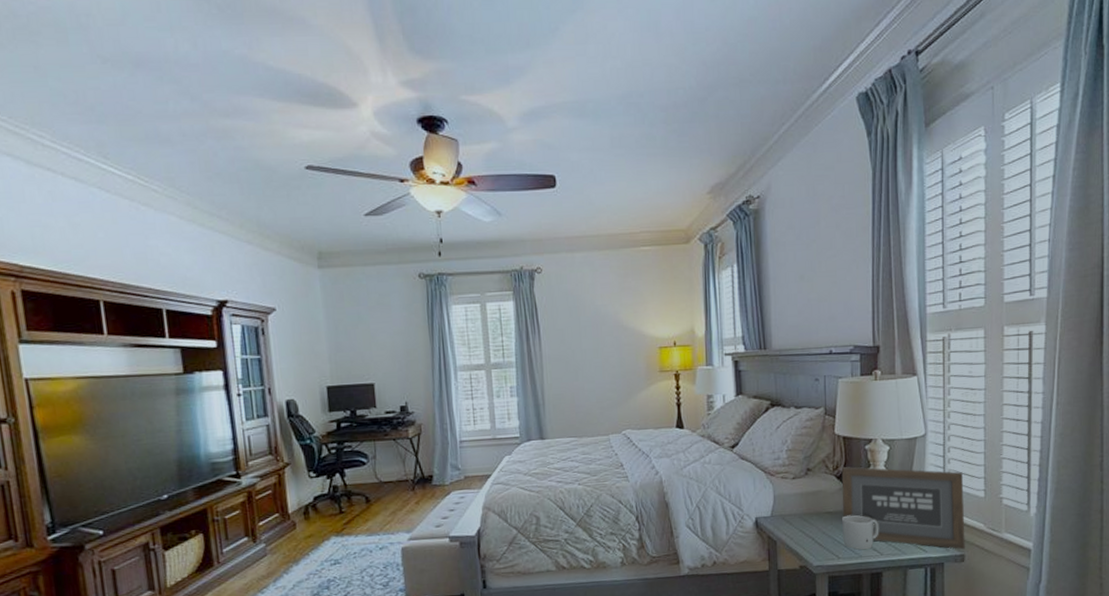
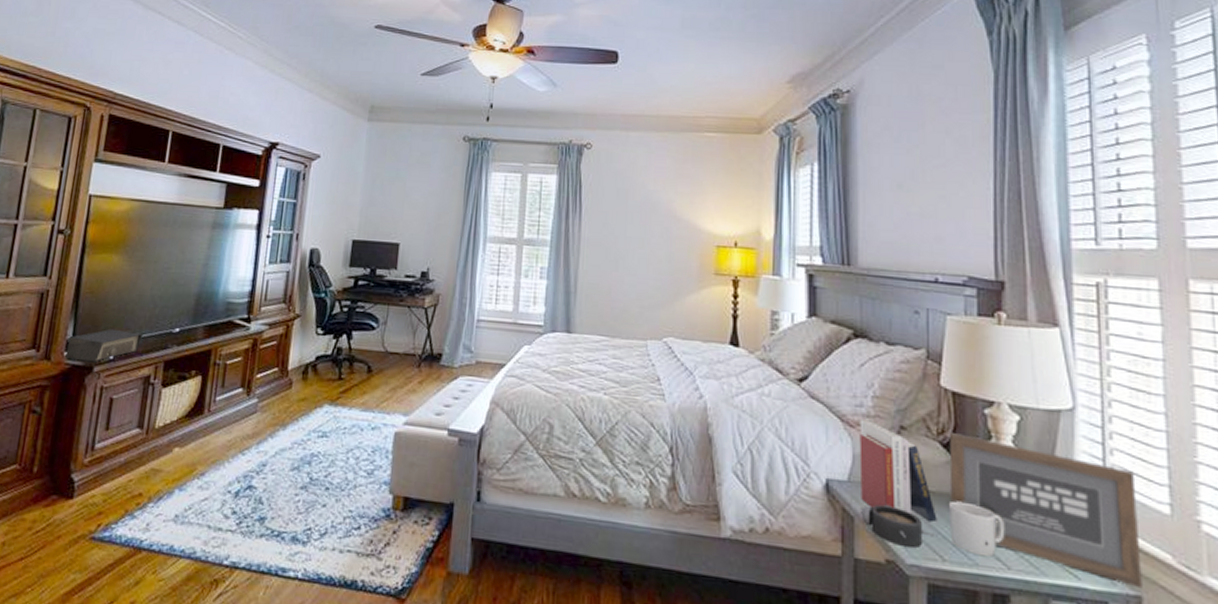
speaker: none [48,505,130,542] -> present [65,328,143,363]
books: none [778,468,834,534] -> present [859,419,937,523]
alarm clock: none [781,527,832,555] -> present [861,504,934,548]

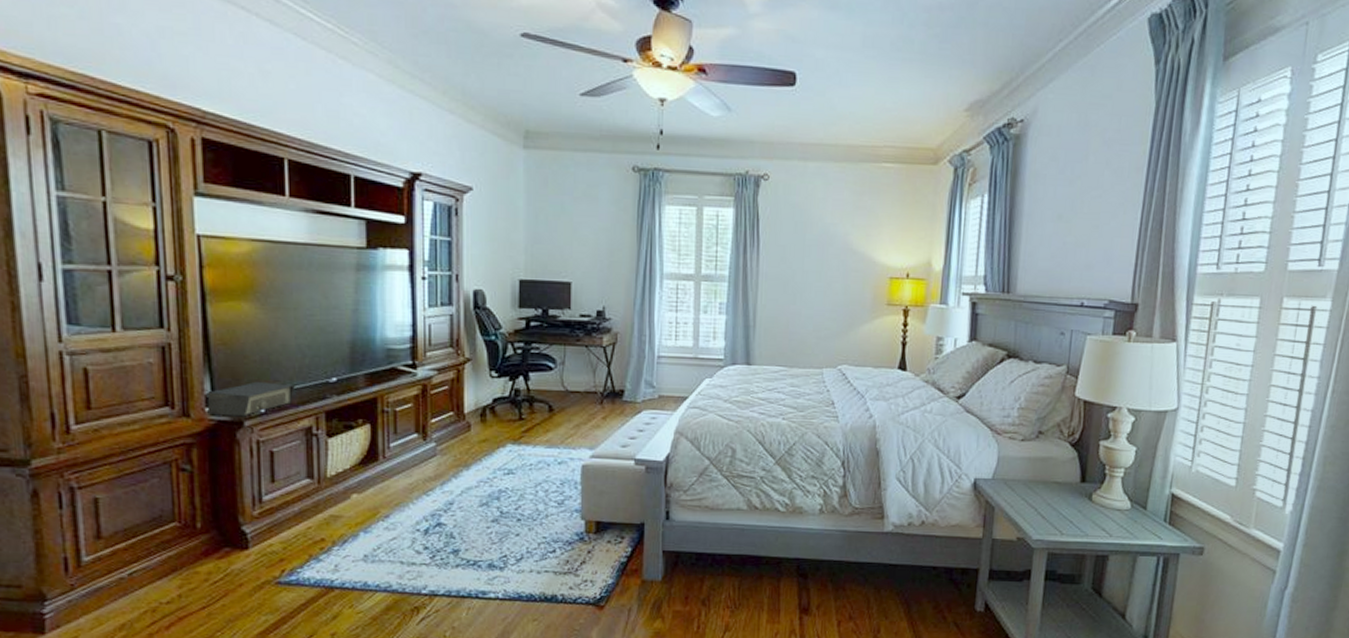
books: present [859,419,937,523] -> none [1001,428,1061,506]
alarm clock: present [861,504,934,548] -> none [1000,495,1057,526]
mug: present [948,500,1005,558] -> none [1069,488,1112,529]
picture frame: present [949,433,1143,589] -> none [1072,434,1214,542]

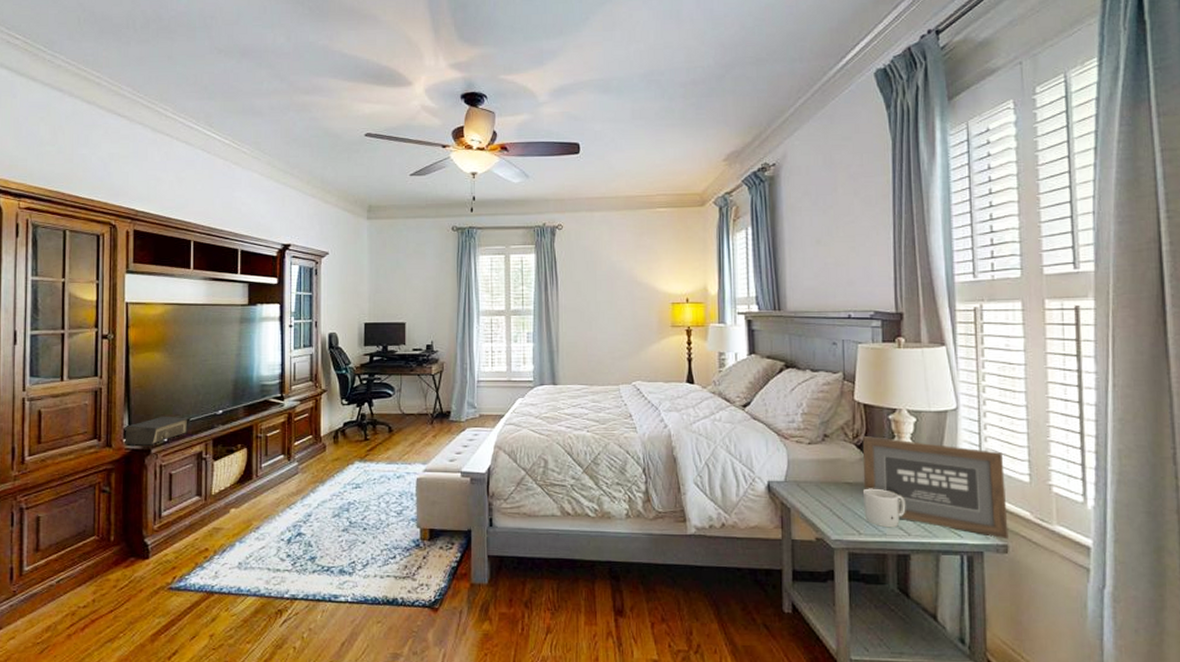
mug: none [1069,488,1112,529] -> present [862,488,906,528]
picture frame: none [1072,434,1214,542] -> present [862,436,1009,540]

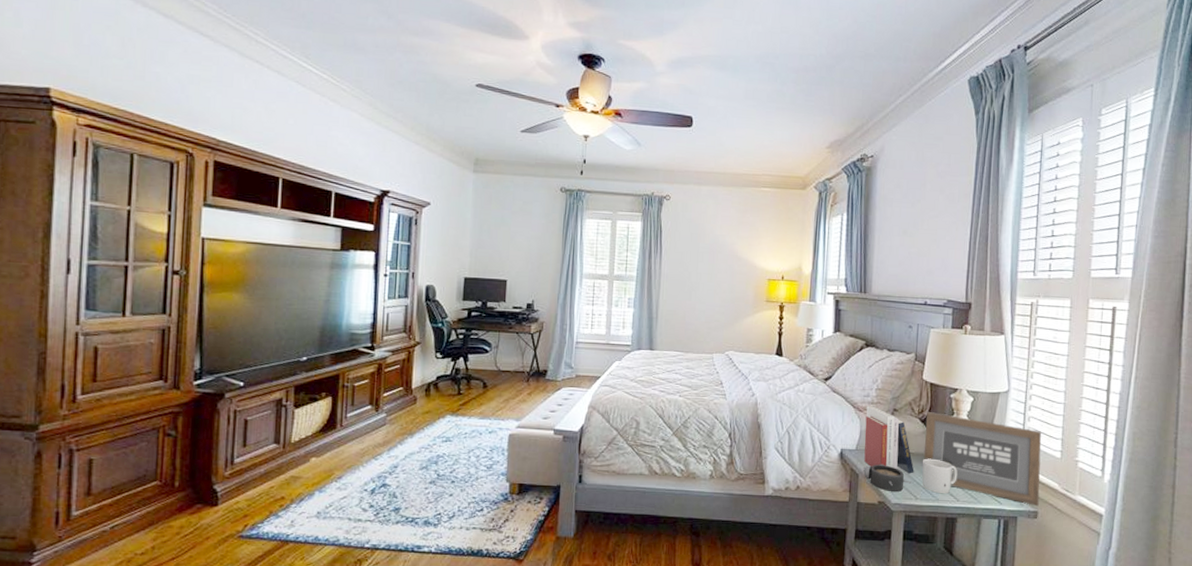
speaker: present [125,416,191,445] -> none [195,359,271,390]
books: none [792,432,854,506] -> present [864,406,914,474]
alarm clock: none [795,496,852,526] -> present [863,463,911,492]

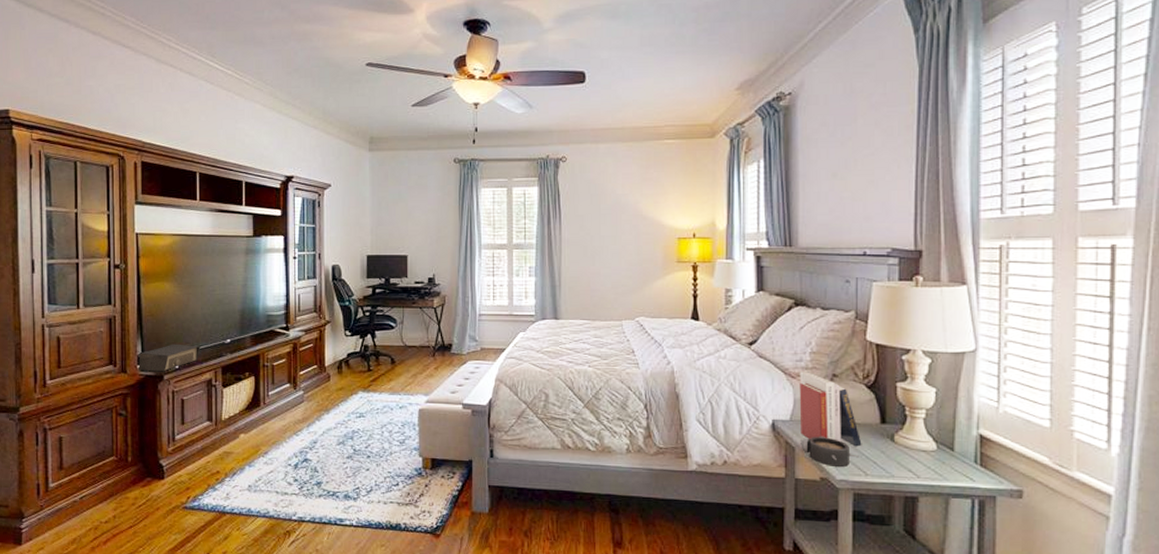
speaker: none [195,359,271,390] -> present [138,344,200,372]
mug: present [922,458,958,494] -> none [871,429,916,470]
picture frame: present [923,412,1042,507] -> none [872,377,1024,485]

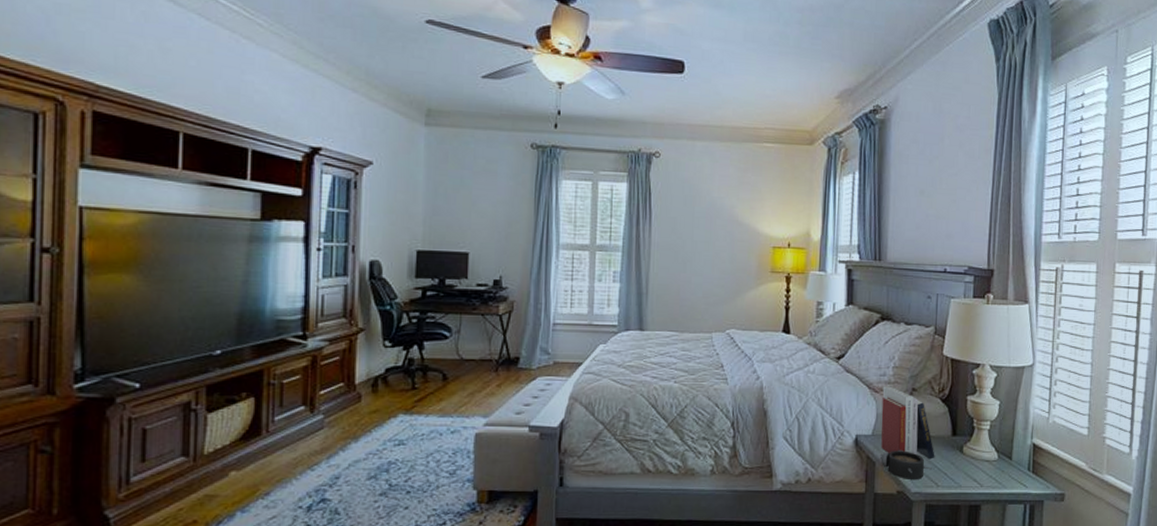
speaker: present [138,344,200,372] -> none [75,355,175,393]

